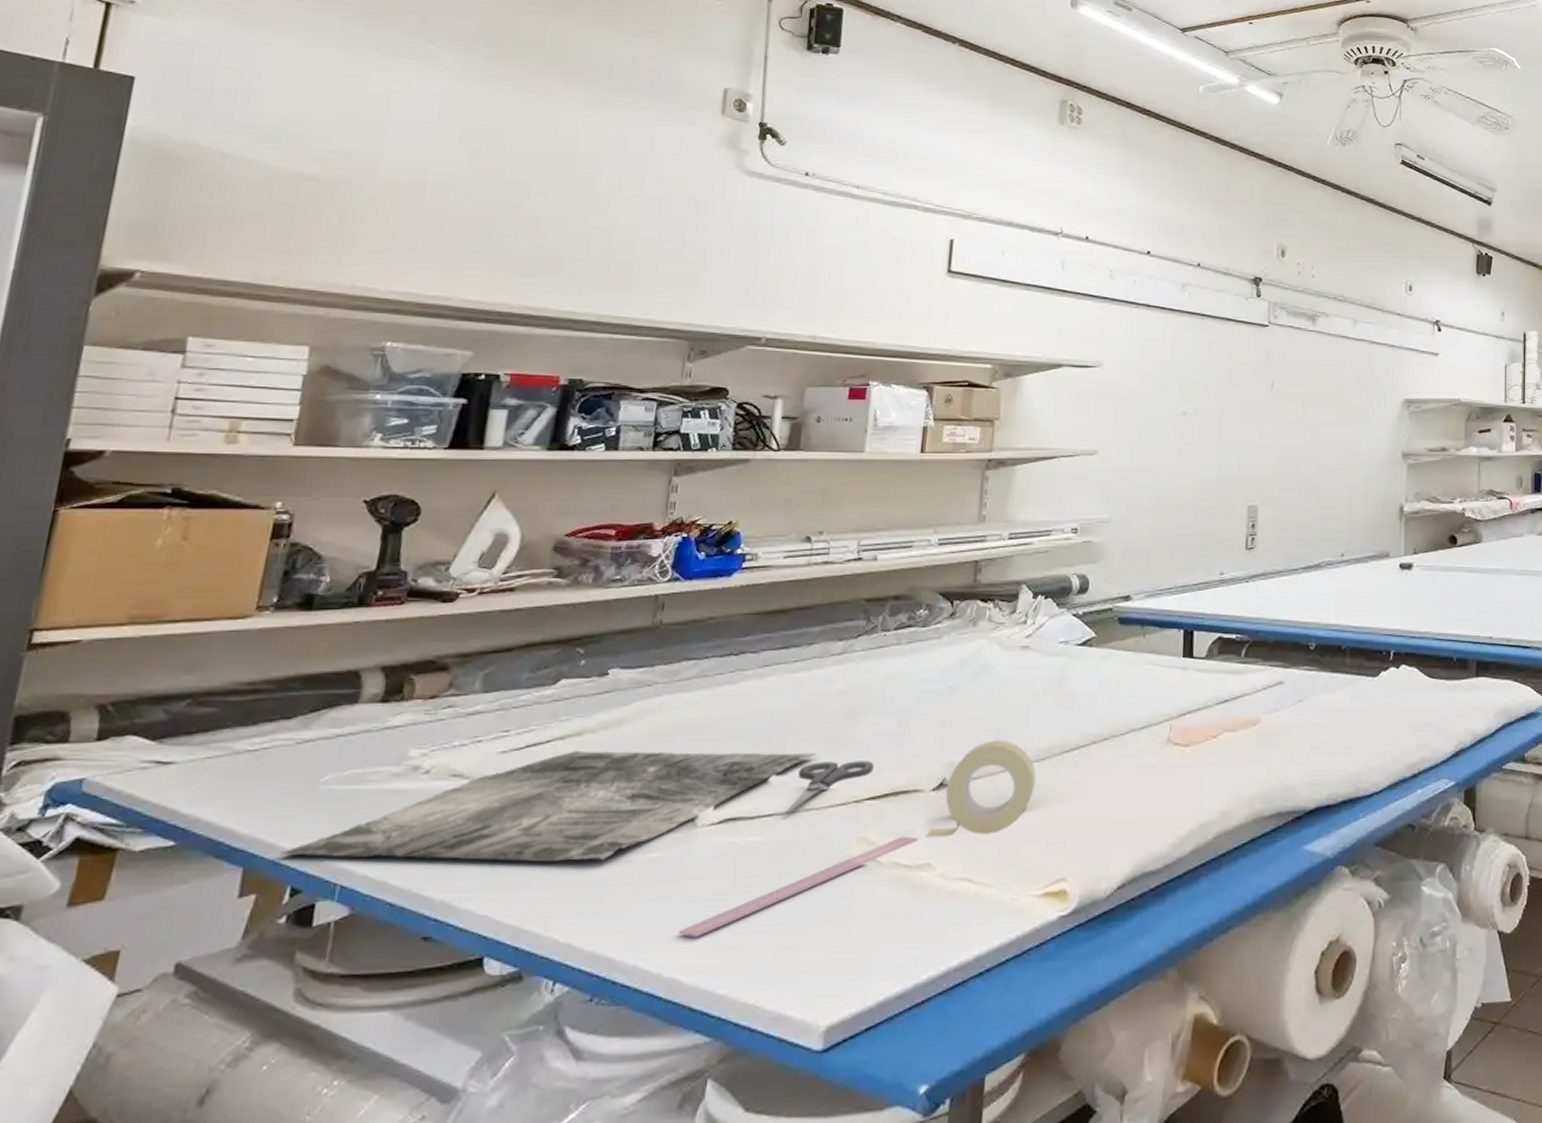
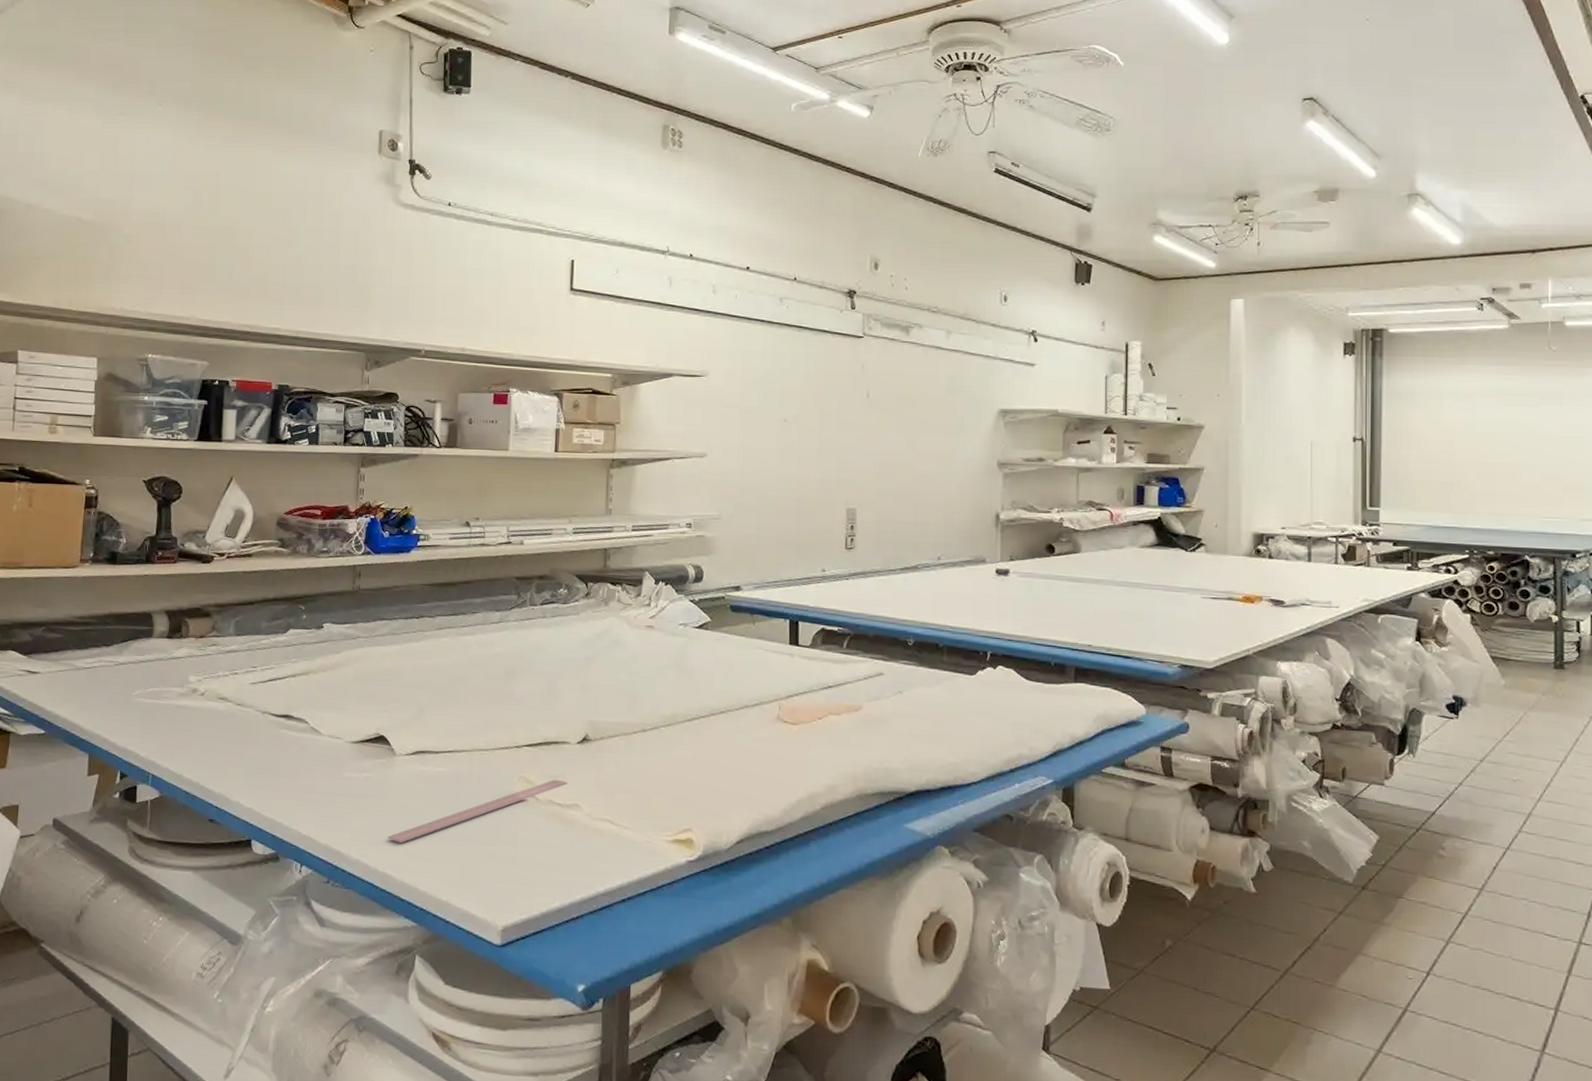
fabric swatch: present [280,750,817,862] -> none [111,686,484,774]
scissors: present [784,760,875,815] -> none [461,711,530,753]
adhesive tape: present [926,740,1036,838] -> none [574,705,664,785]

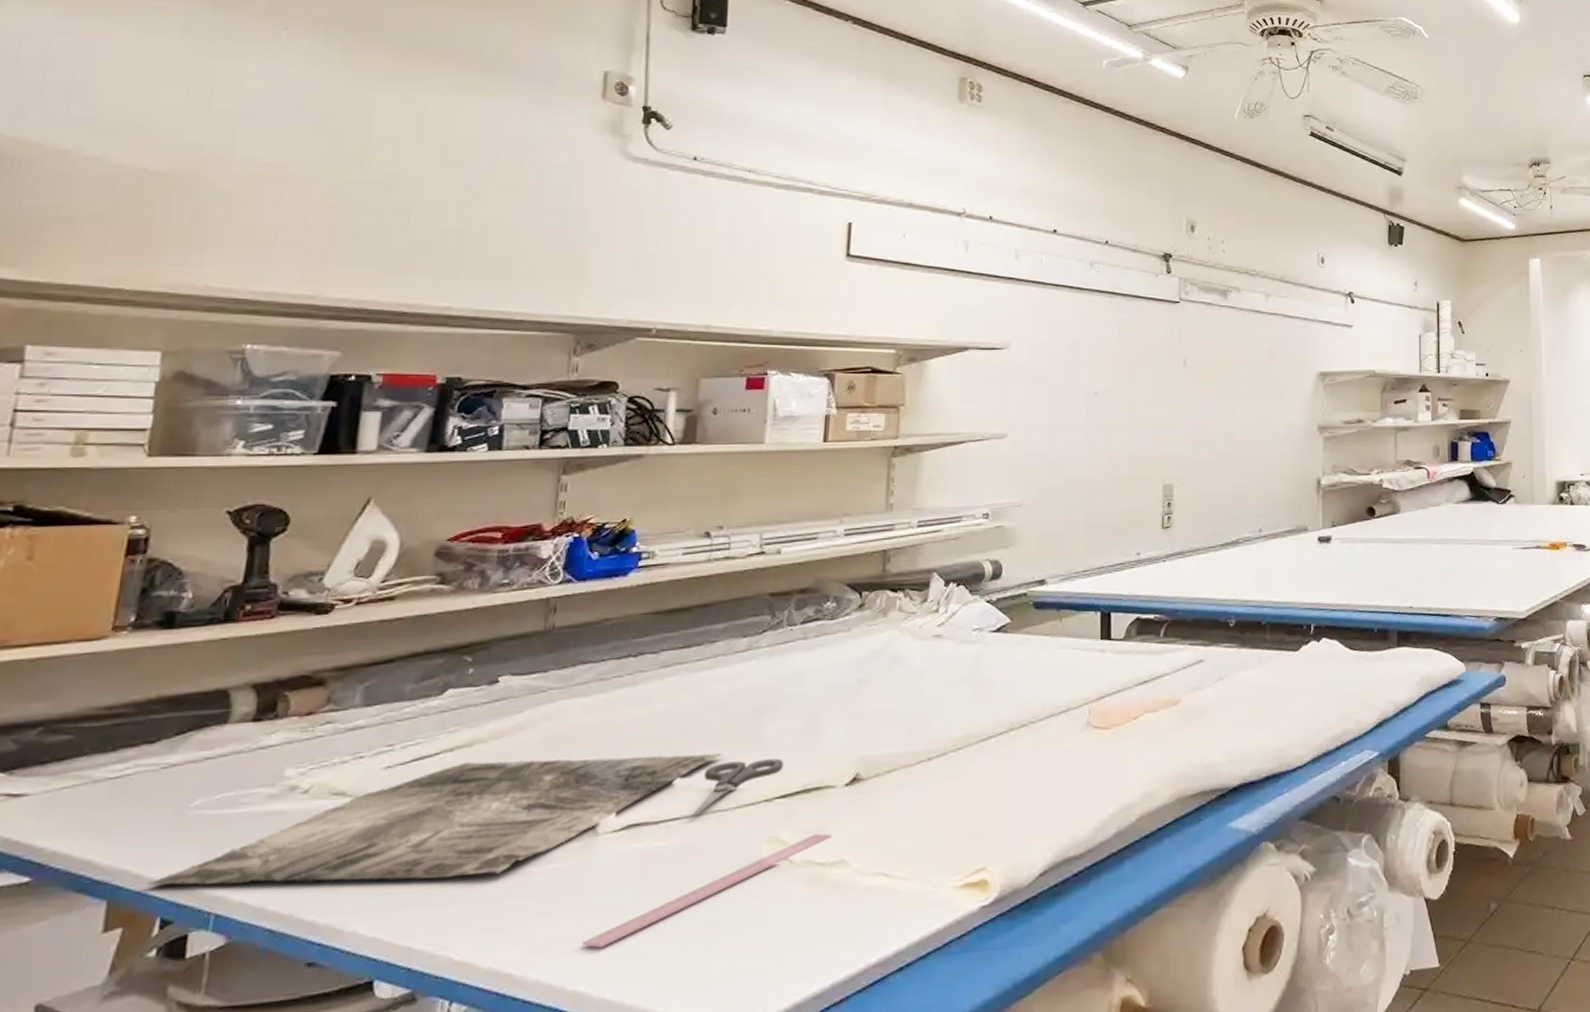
fabric swatch: none [111,686,484,774] -> present [147,753,723,886]
scissors: none [461,711,530,753] -> present [690,758,784,818]

